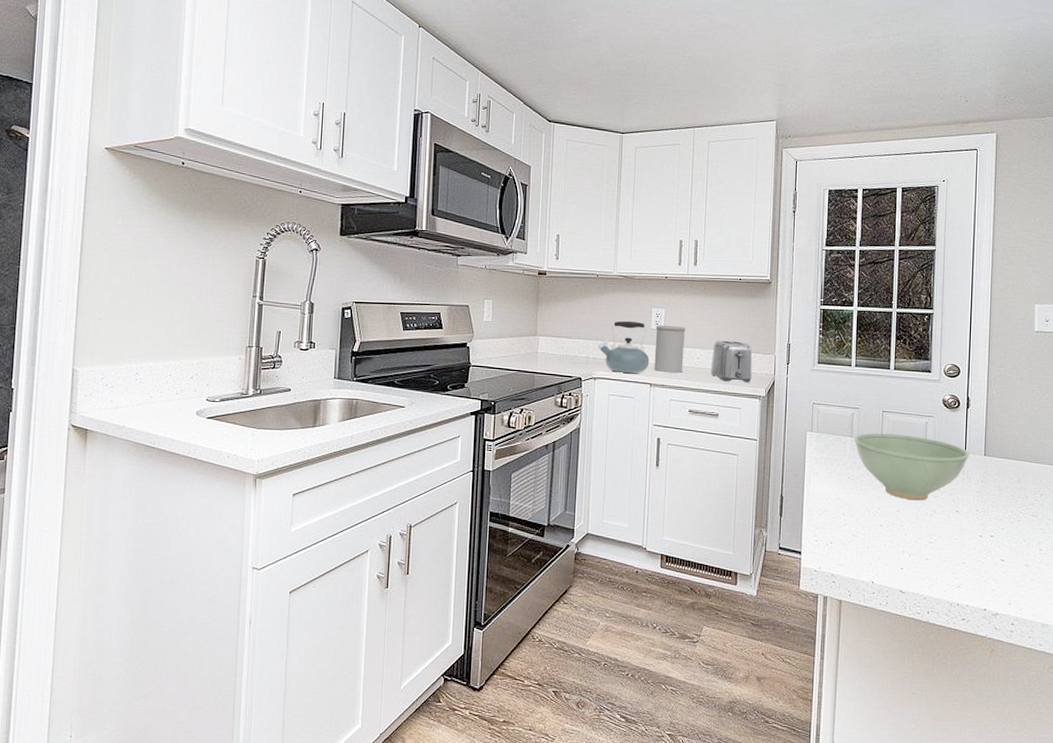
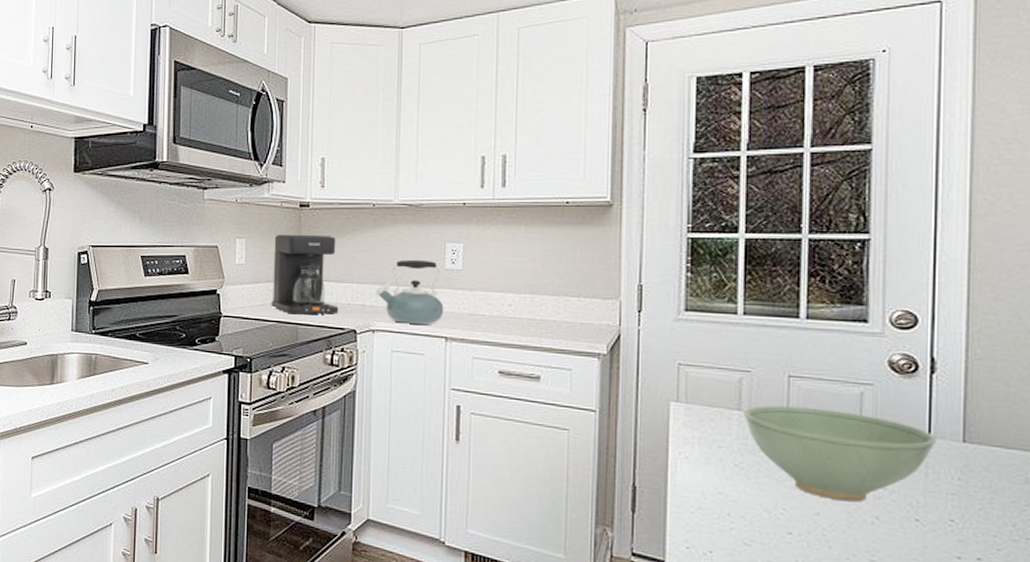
coffee maker: none [513,296,568,365] -> present [271,234,339,315]
canister: present [654,325,686,374] -> none [450,265,493,325]
toaster: present [710,340,752,383] -> none [527,282,587,337]

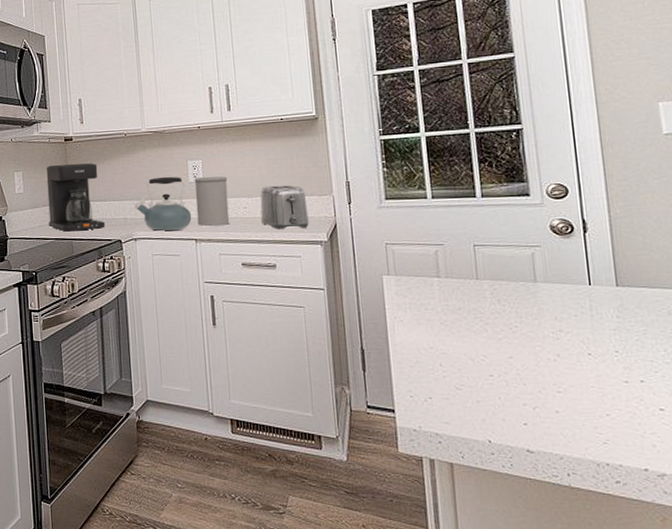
canister: none [450,265,493,325] -> present [194,176,230,227]
toaster: none [527,282,587,337] -> present [260,185,309,230]
bowl: present [743,405,937,502] -> none [442,269,596,345]

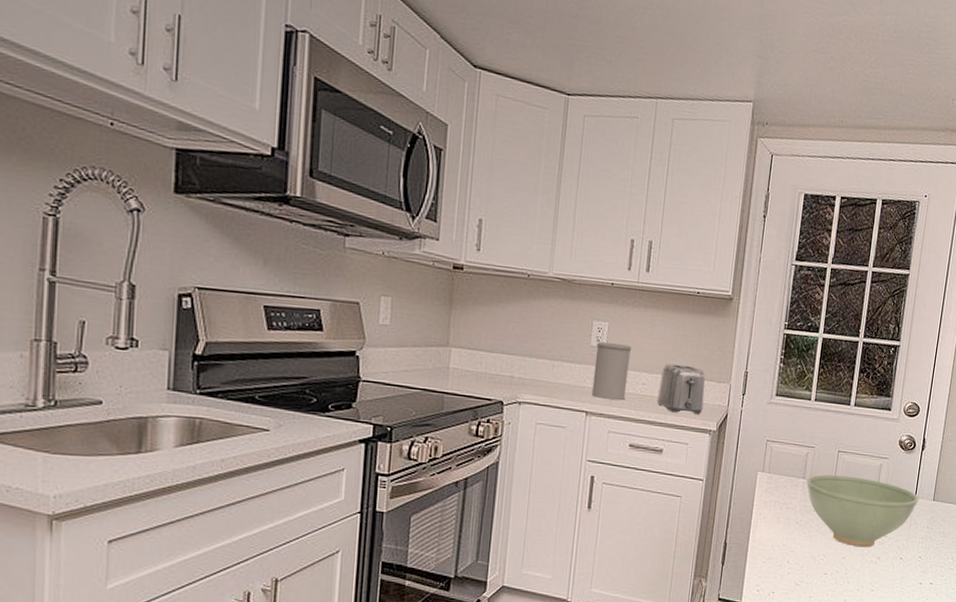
coffee maker: present [46,163,106,232] -> none [416,295,489,385]
kettle: present [134,176,192,232] -> none [524,334,587,400]
bowl: none [442,269,596,345] -> present [806,474,919,547]

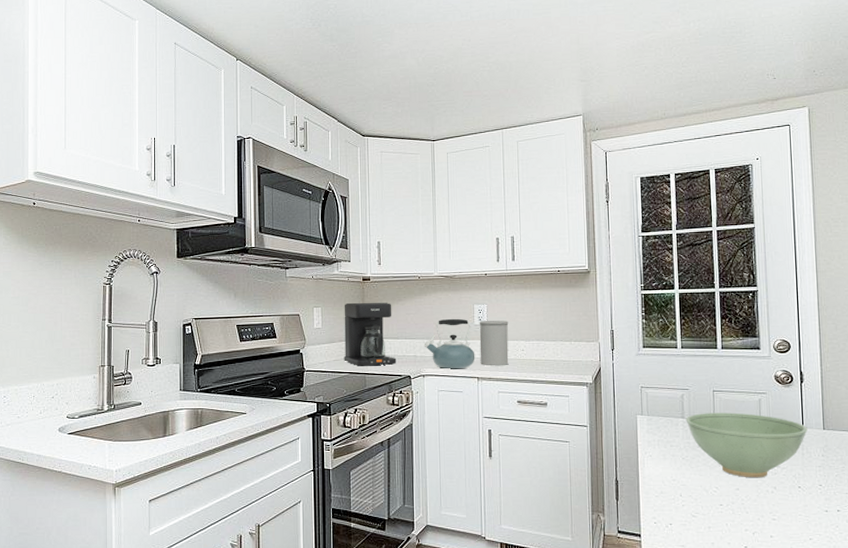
coffee maker: none [416,295,489,385] -> present [344,302,397,366]
kettle: none [524,334,587,400] -> present [424,318,475,369]
toaster: present [656,363,705,415] -> none [535,331,578,371]

